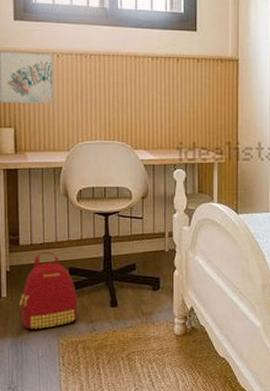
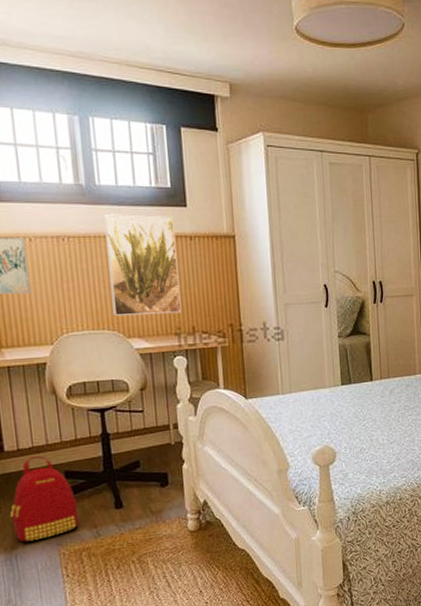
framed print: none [123,35,185,129] -> present [104,213,182,316]

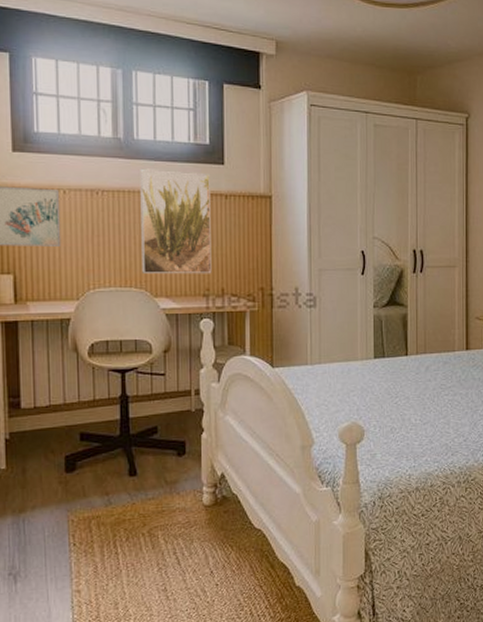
backpack: present [10,455,79,542] -> none [22,415,91,505]

